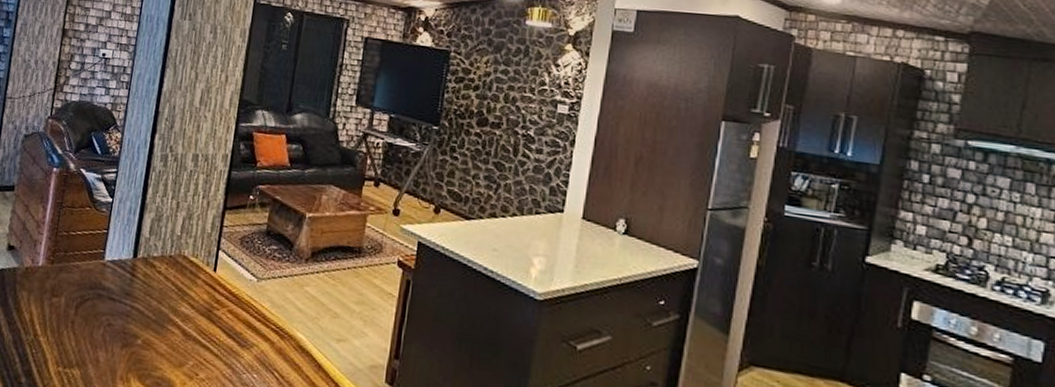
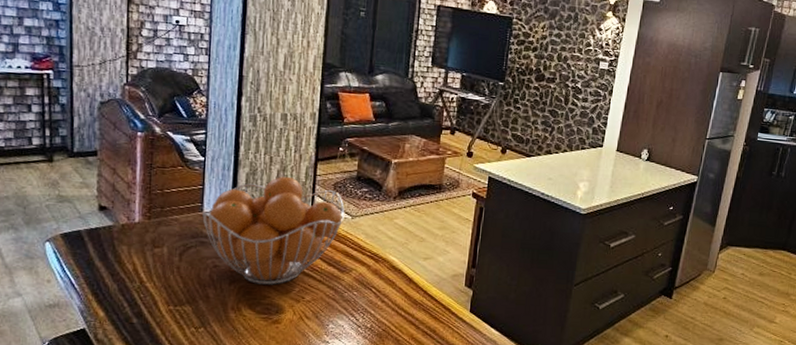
fruit basket: none [103,224,250,355] -> present [202,176,344,285]

